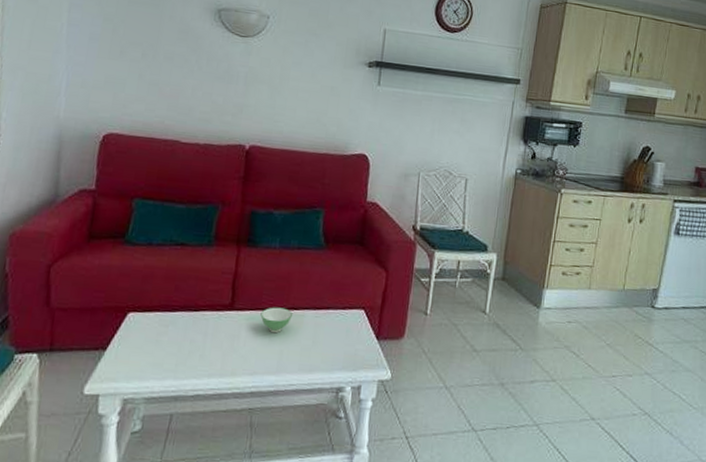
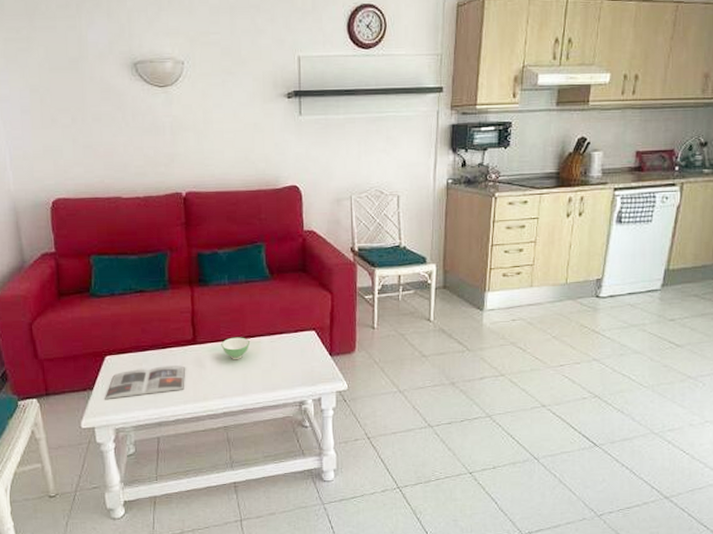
magazine: none [118,330,217,363] -> present [105,365,186,399]

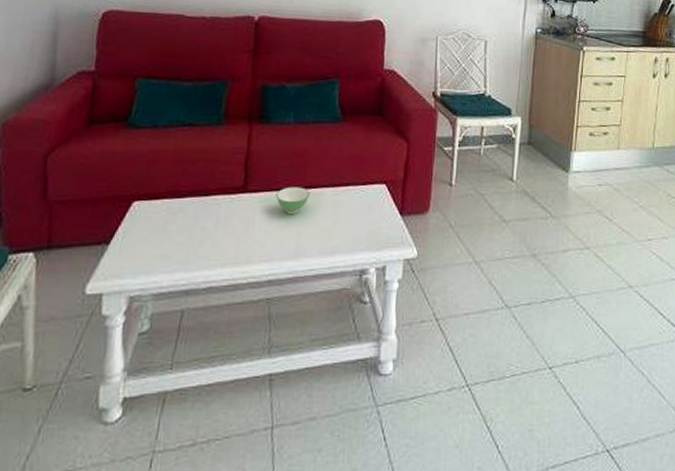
magazine: present [105,365,186,399] -> none [123,217,230,257]

